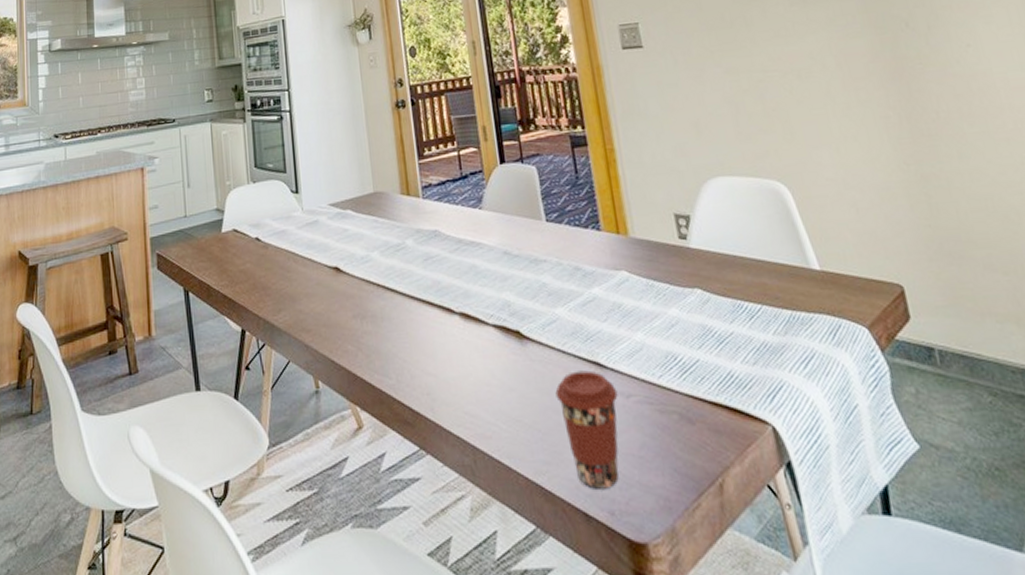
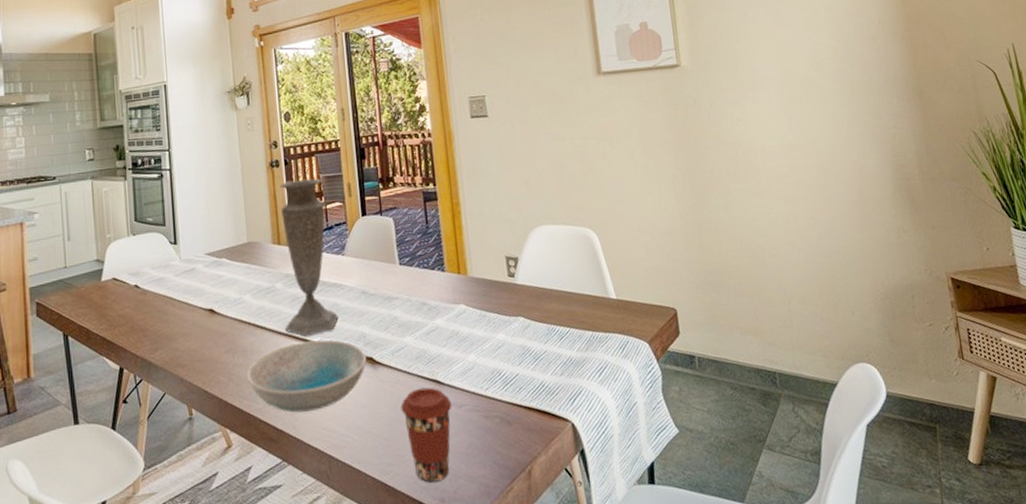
dish: none [377,307,513,392] -> present [246,339,367,413]
vase: none [407,120,478,302] -> present [279,178,339,336]

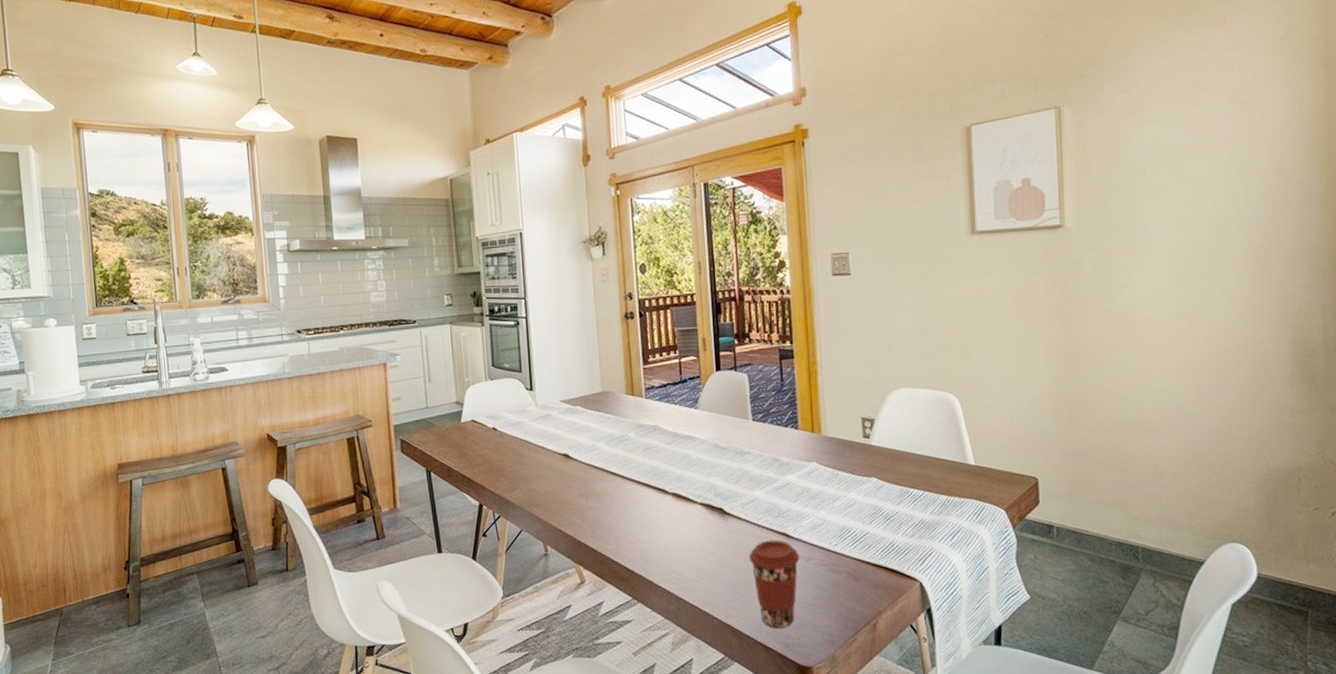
dish: present [246,339,367,413] -> none [599,489,717,555]
vase: present [279,178,339,336] -> none [634,331,690,485]

